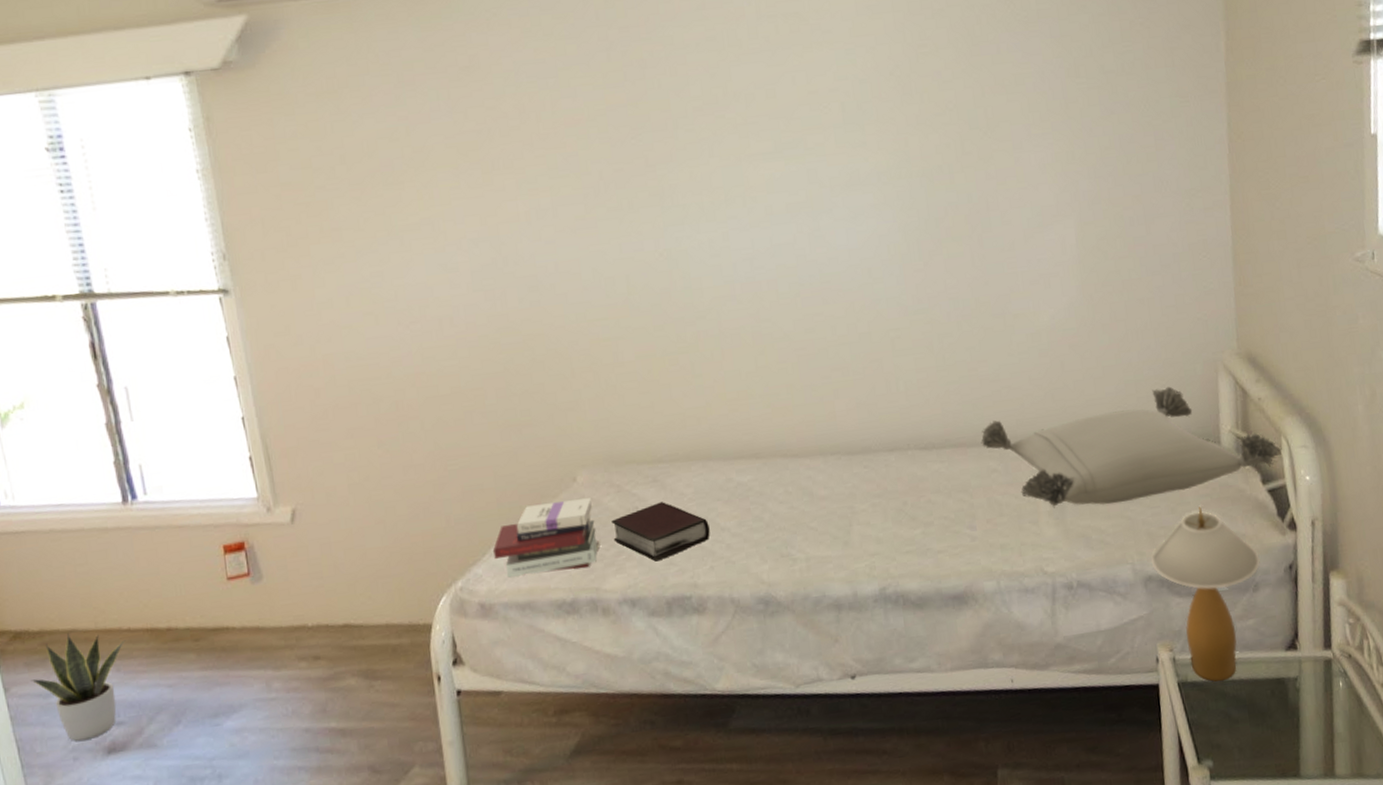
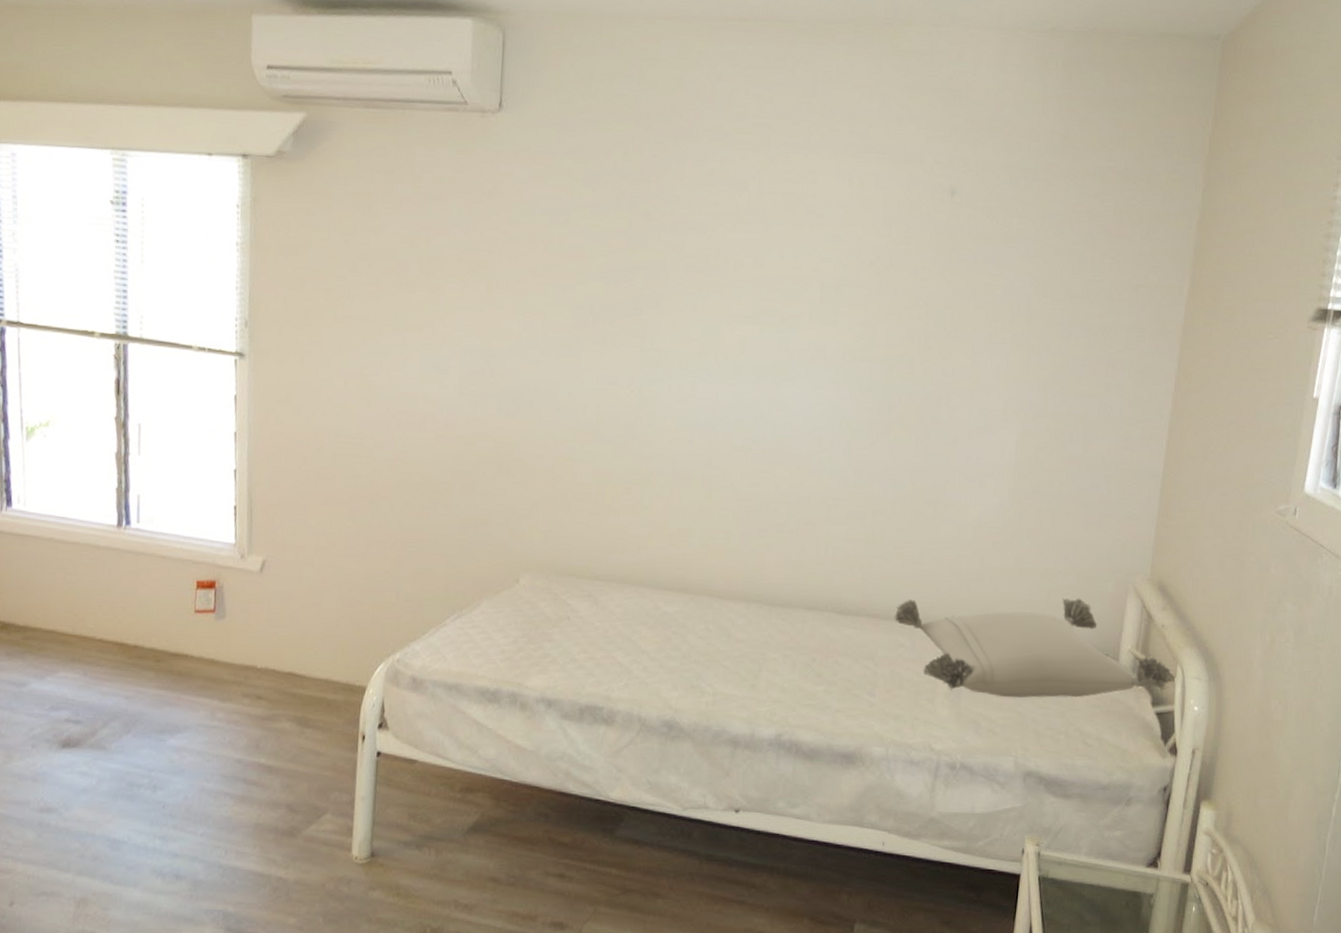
potted plant: present [30,632,126,741] -> none [8,632,97,731]
books: present [493,498,601,578] -> none [433,597,530,662]
bible: present [611,502,710,562] -> none [542,616,631,670]
table lamp: present [1150,506,1260,683] -> none [1033,716,1137,884]

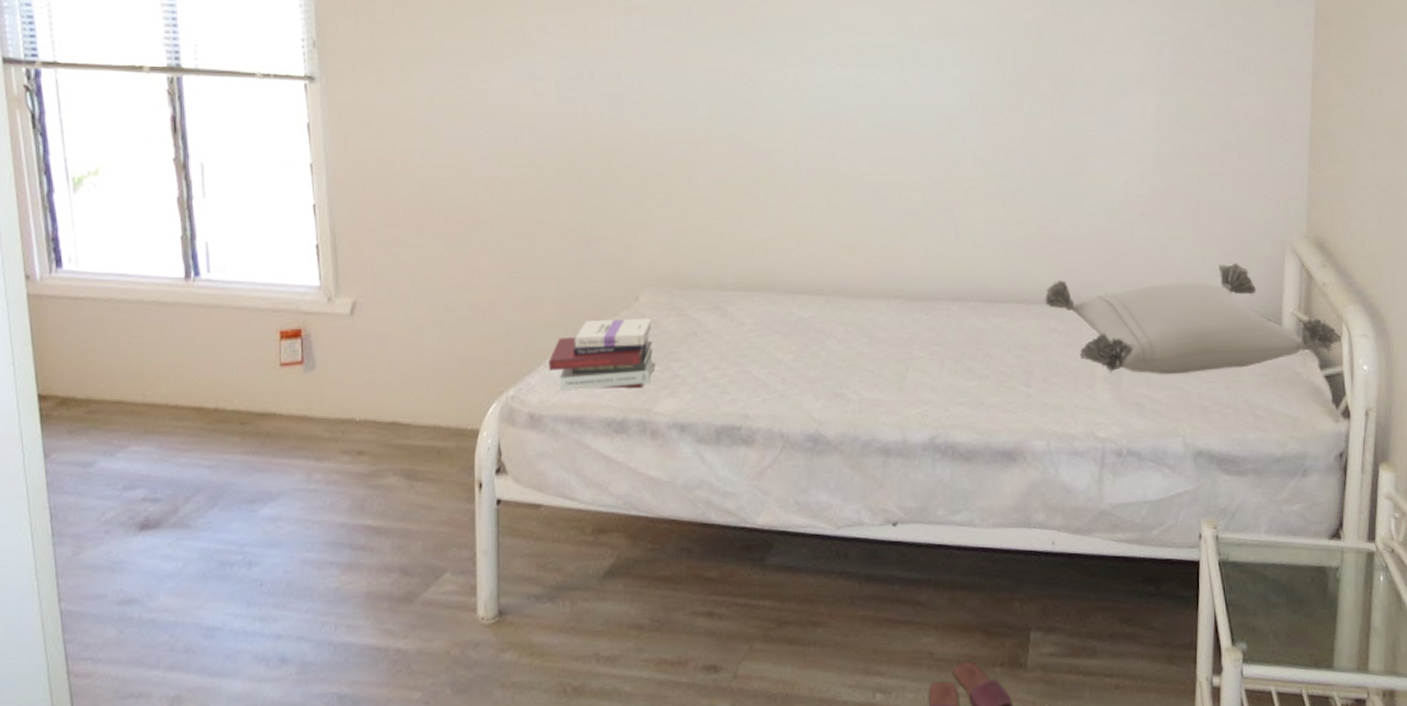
books: none [433,597,530,662] -> present [549,318,656,391]

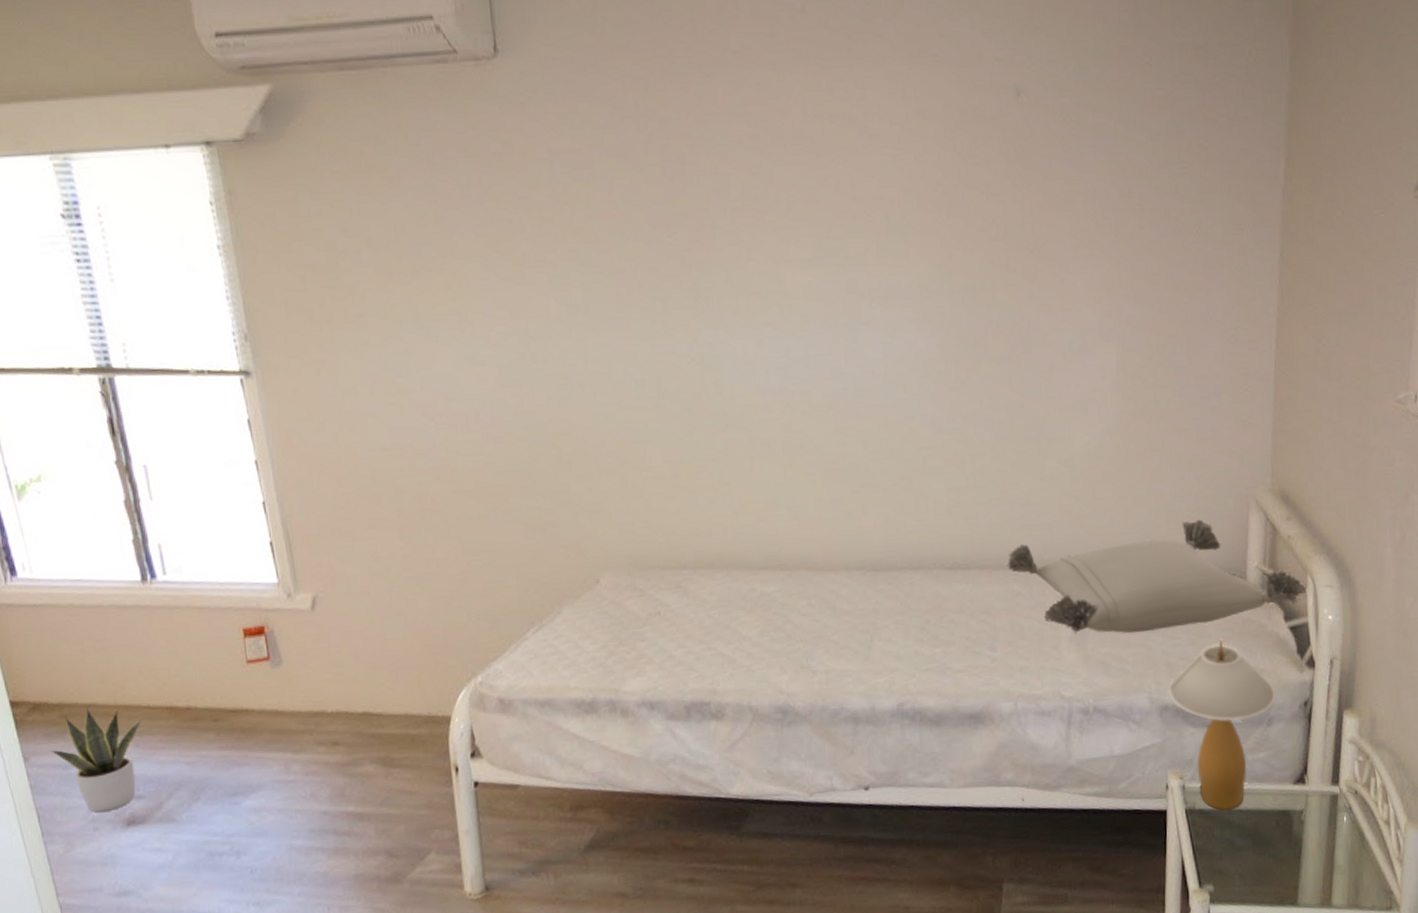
potted plant: none [71,403,172,514] -> present [50,706,145,812]
books: present [549,318,656,391] -> none [514,600,621,675]
table lamp: none [1202,386,1311,565] -> present [1168,640,1276,812]

